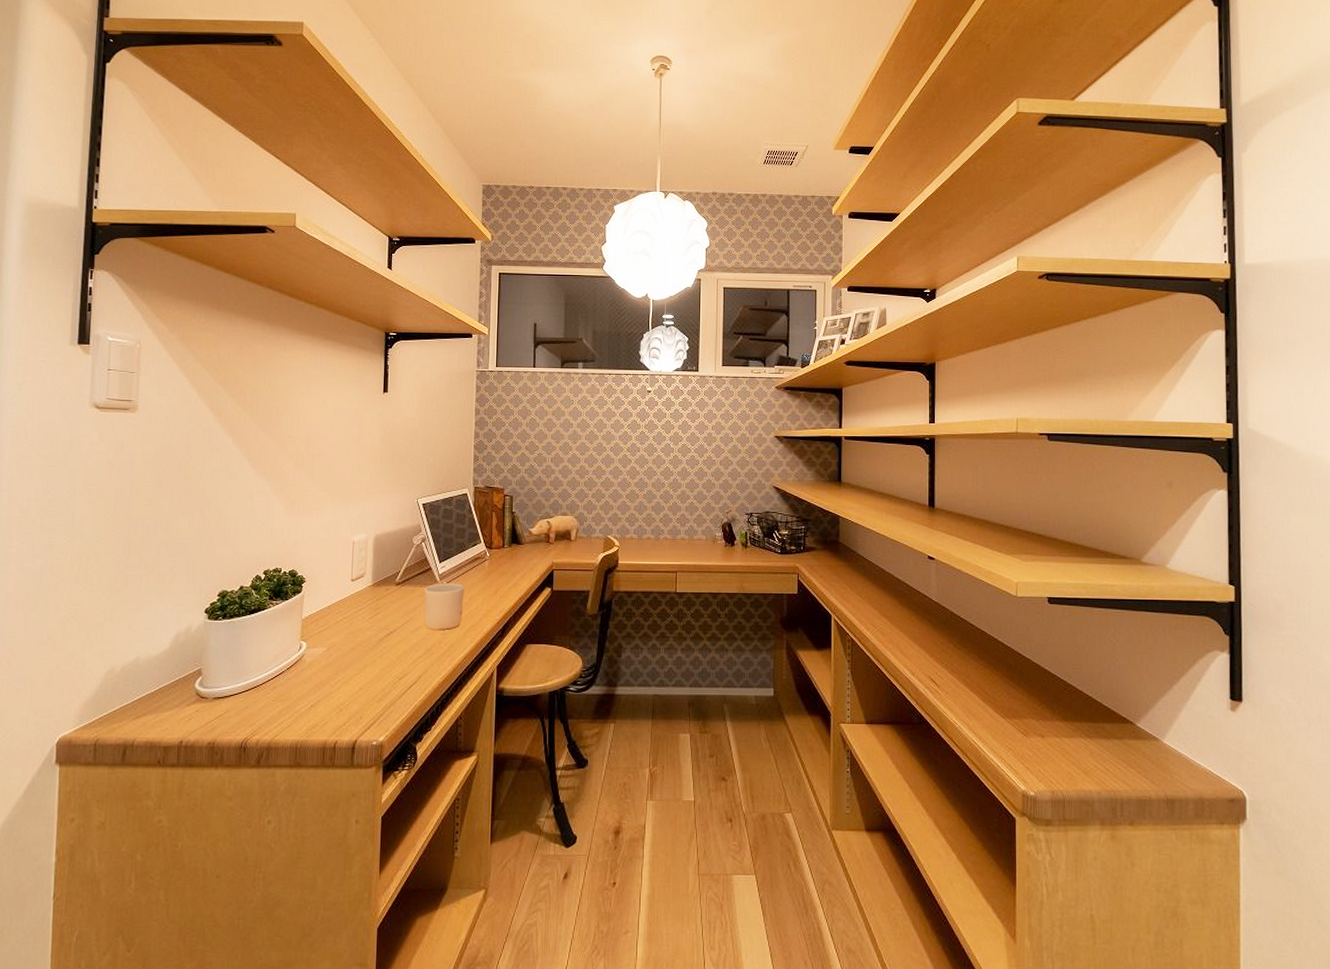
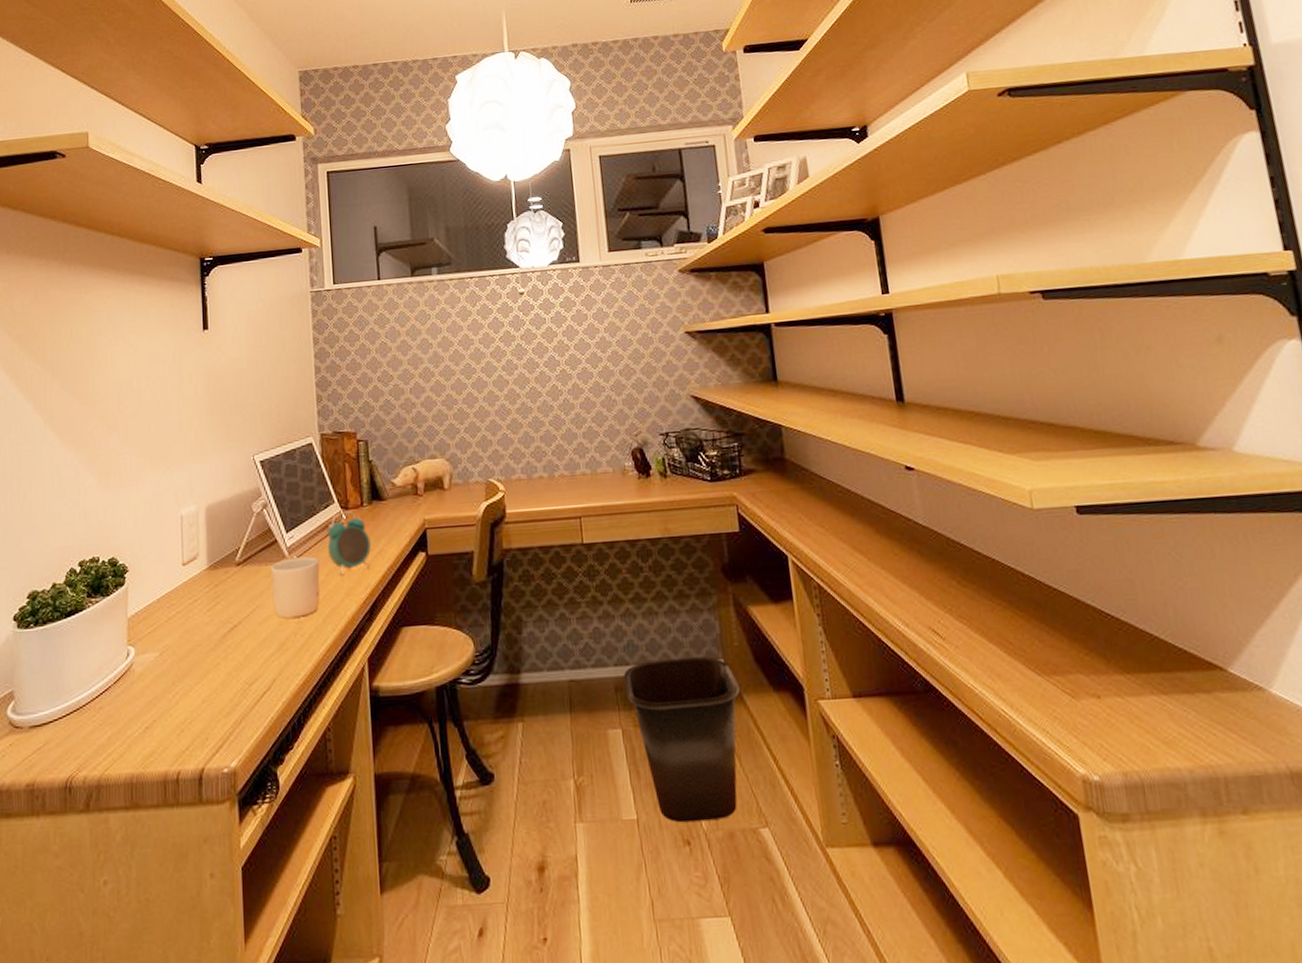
alarm clock: none [472,550,507,600] -> present [327,511,371,576]
waste bin: none [696,684,783,806] -> present [624,656,740,823]

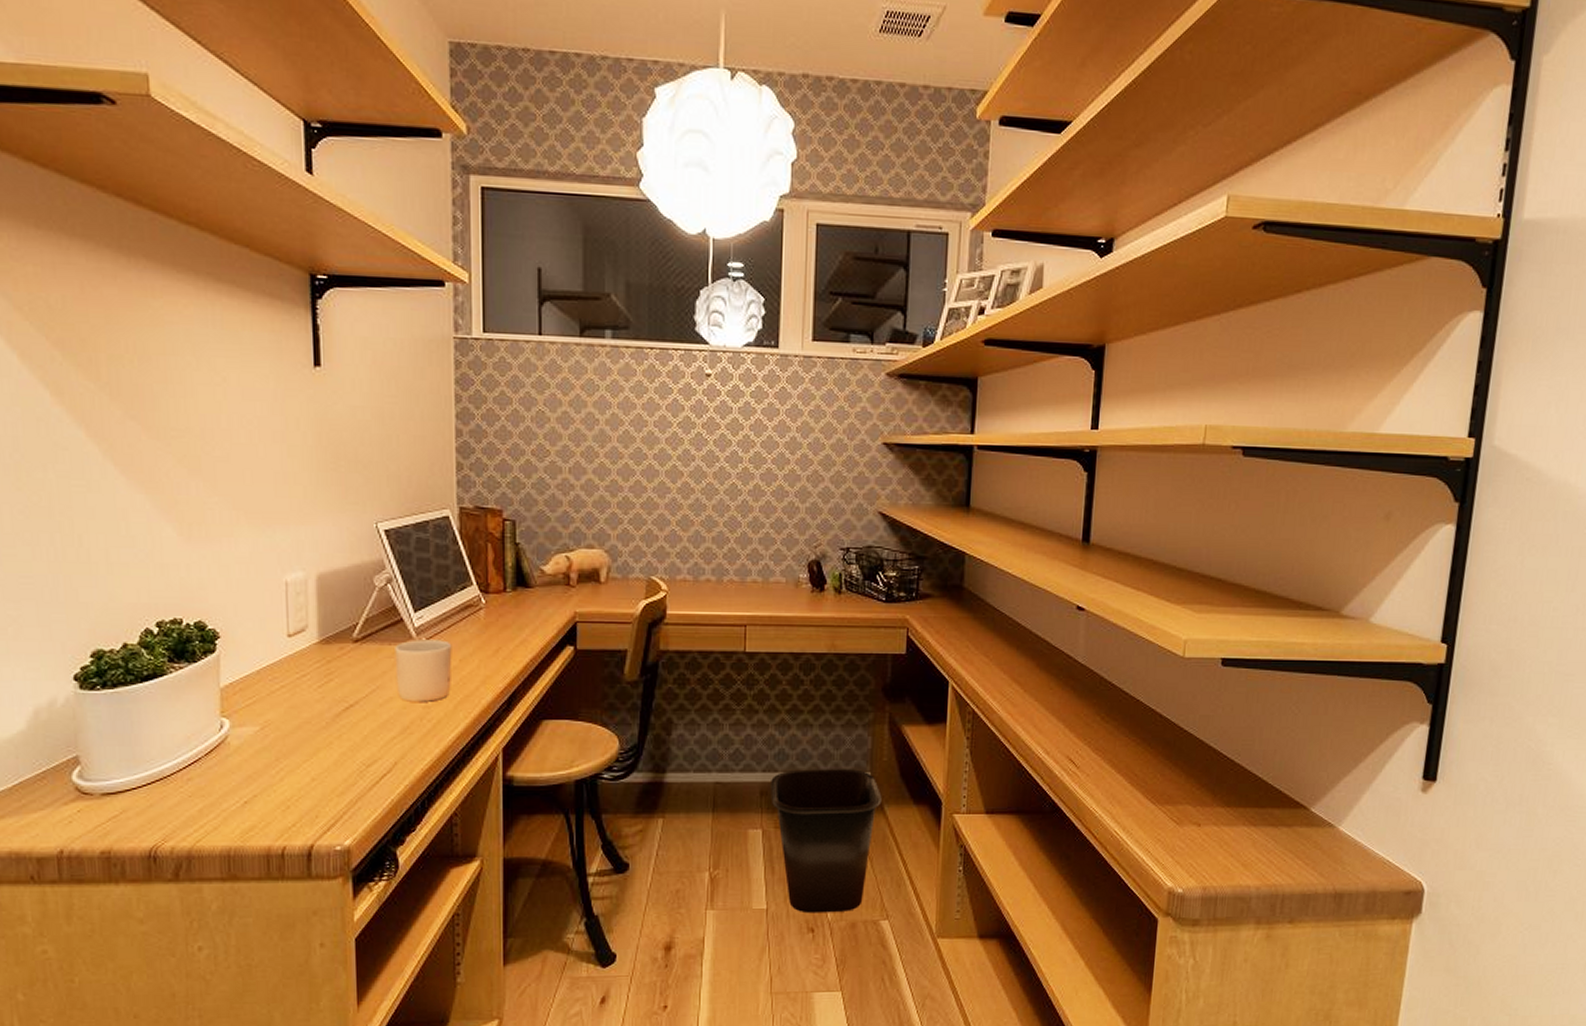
alarm clock: present [327,511,371,576] -> none [462,595,512,663]

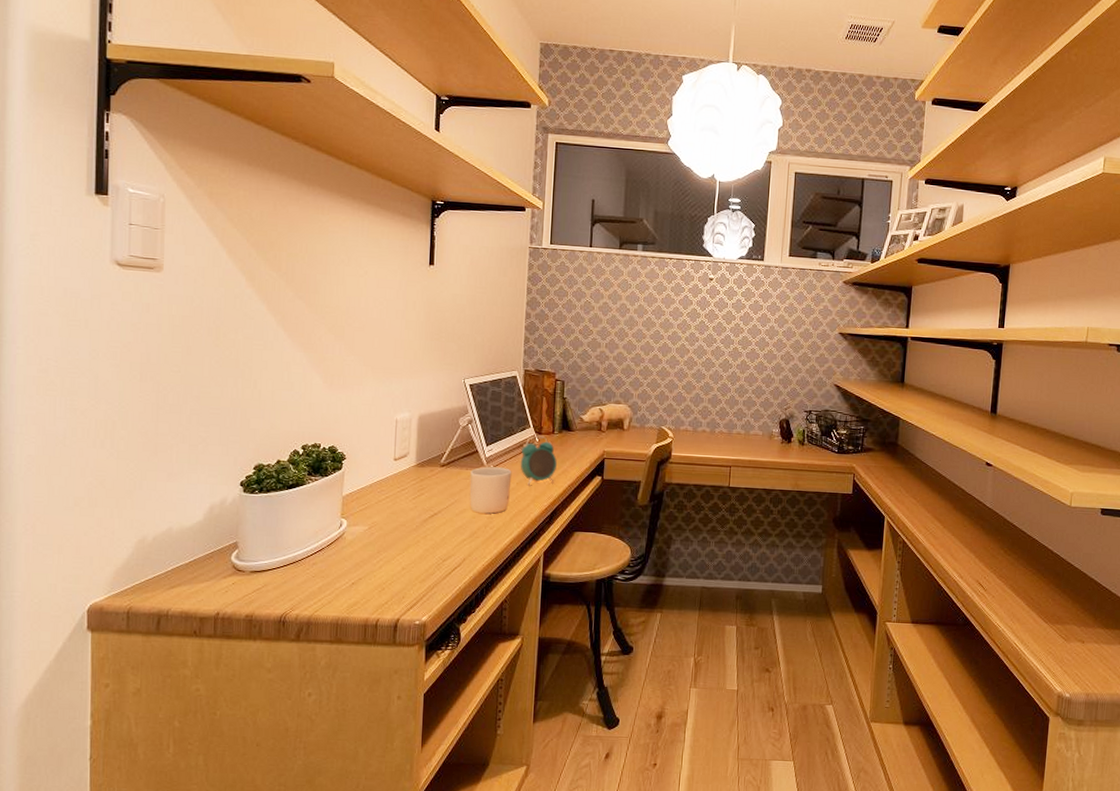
alarm clock: none [462,595,512,663] -> present [520,436,557,486]
waste bin: present [771,768,882,914] -> none [744,580,830,696]

